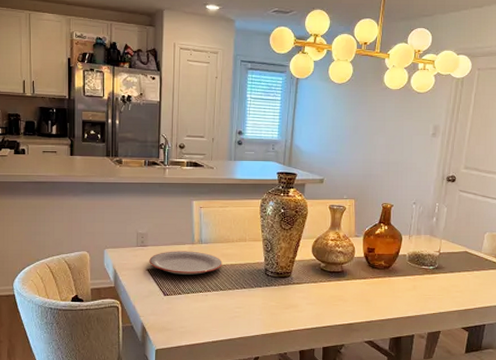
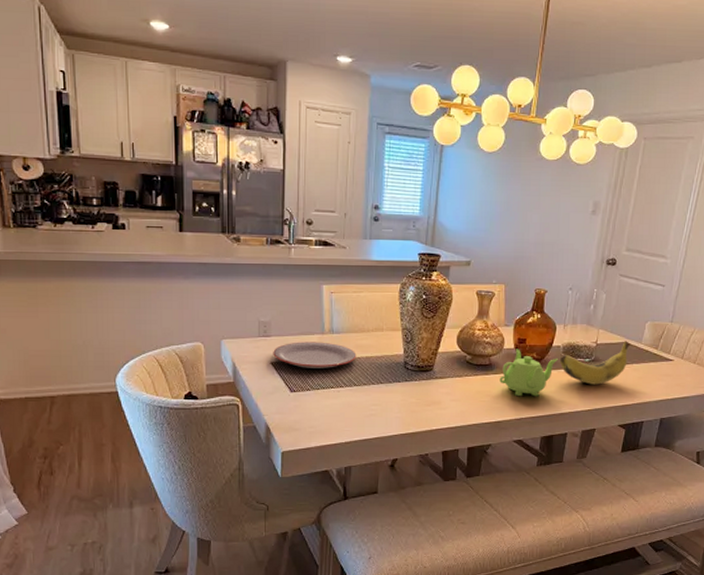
teapot: none [351,257,404,301] -> present [499,348,558,397]
banana: none [406,250,471,290] -> present [560,341,630,385]

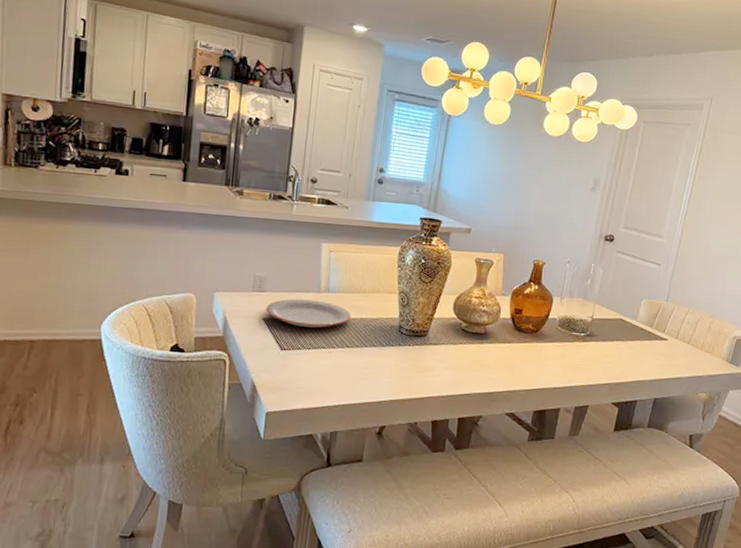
teapot: present [499,348,558,397] -> none [494,319,553,369]
banana: present [560,341,630,385] -> none [555,317,626,360]

